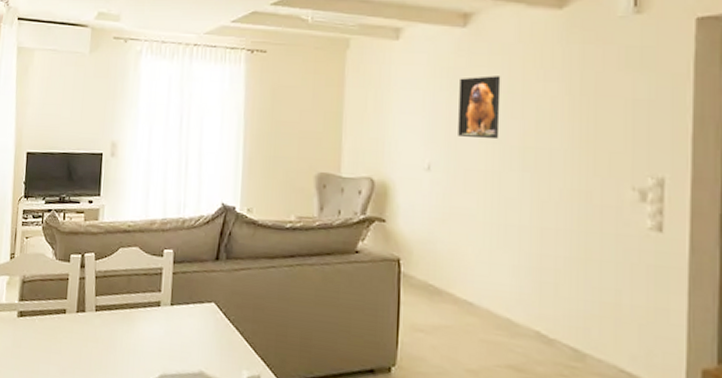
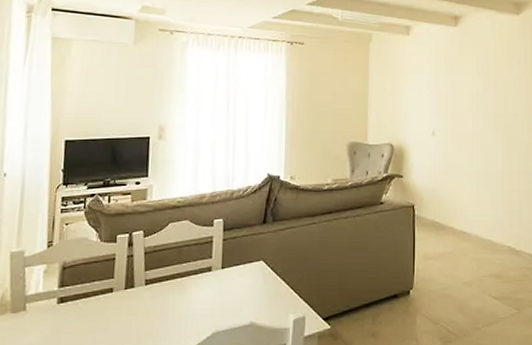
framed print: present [458,75,501,140] -> none [453,62,481,110]

